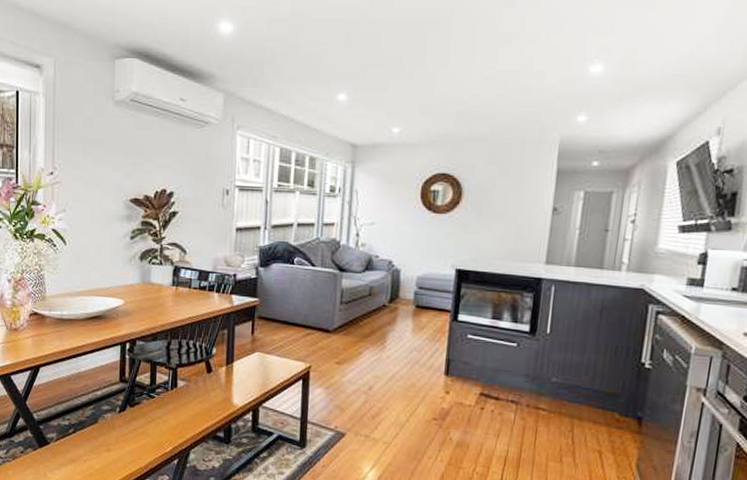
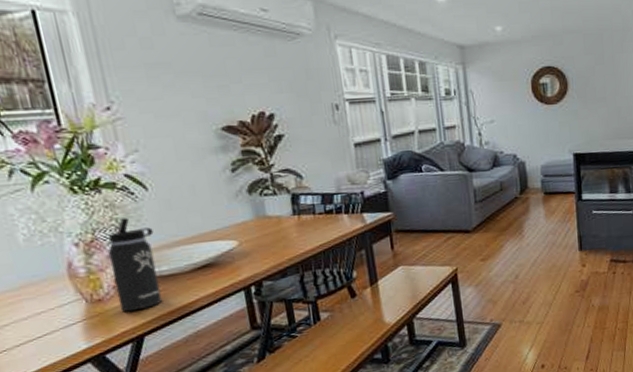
thermos bottle: none [28,265,63,344] -> present [107,217,163,312]

